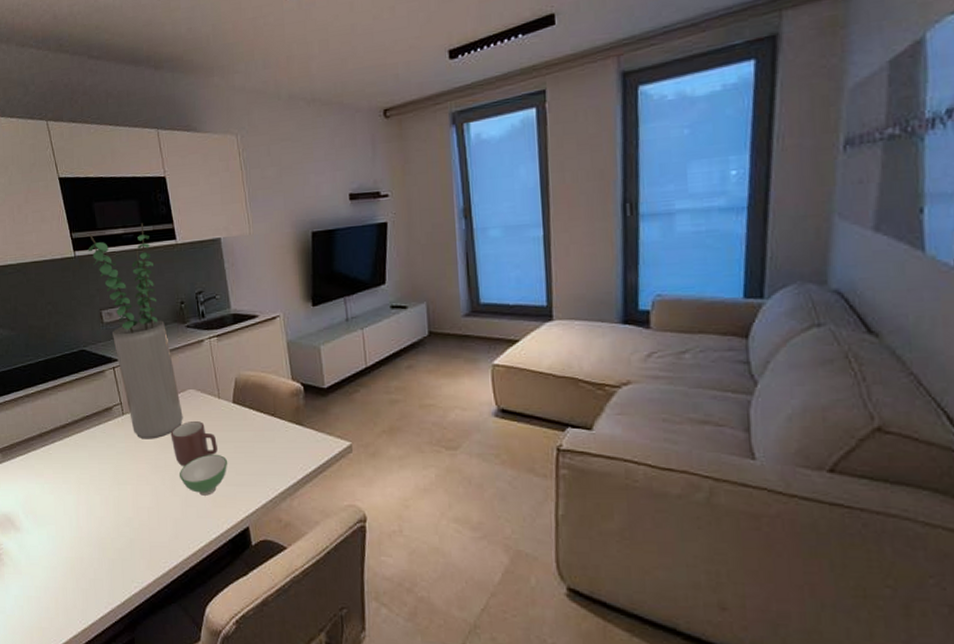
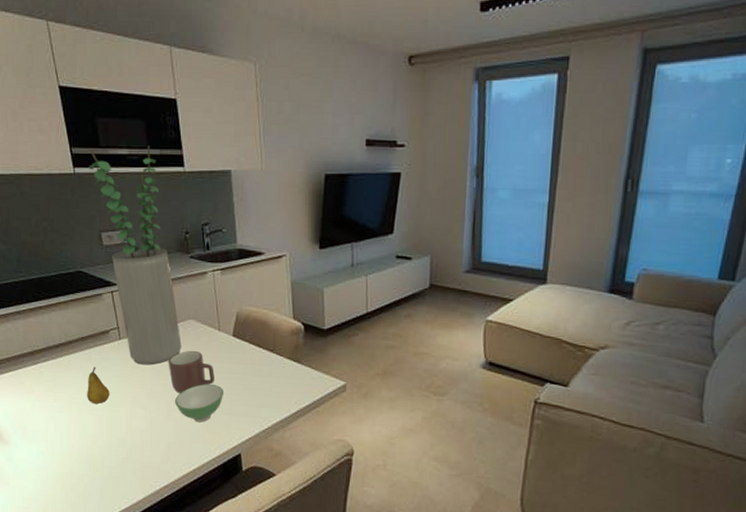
fruit: none [93,445,116,484] -> present [87,367,110,405]

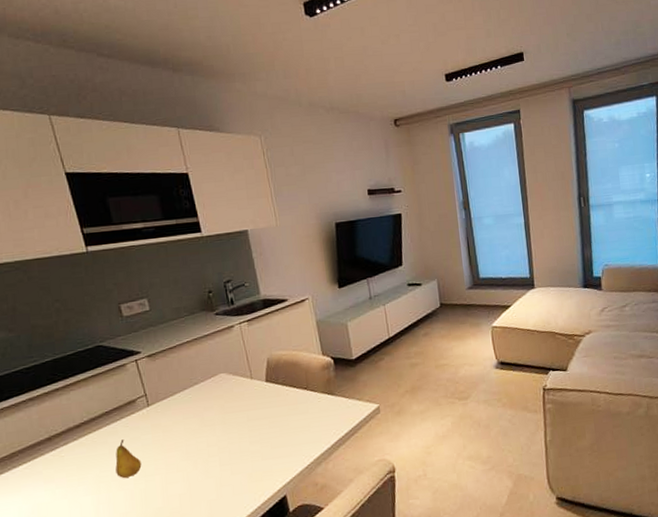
vase: present [88,145,182,365] -> none [102,217,215,428]
mug: present [168,351,214,394] -> none [201,403,252,449]
bowl: present [174,383,224,422] -> none [212,431,263,474]

